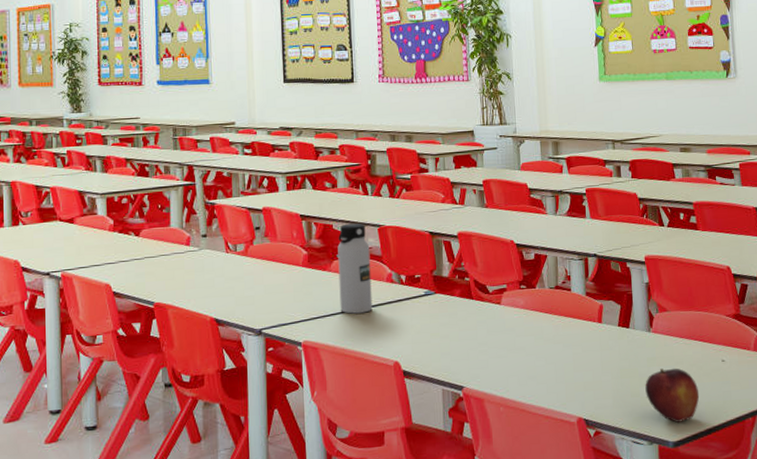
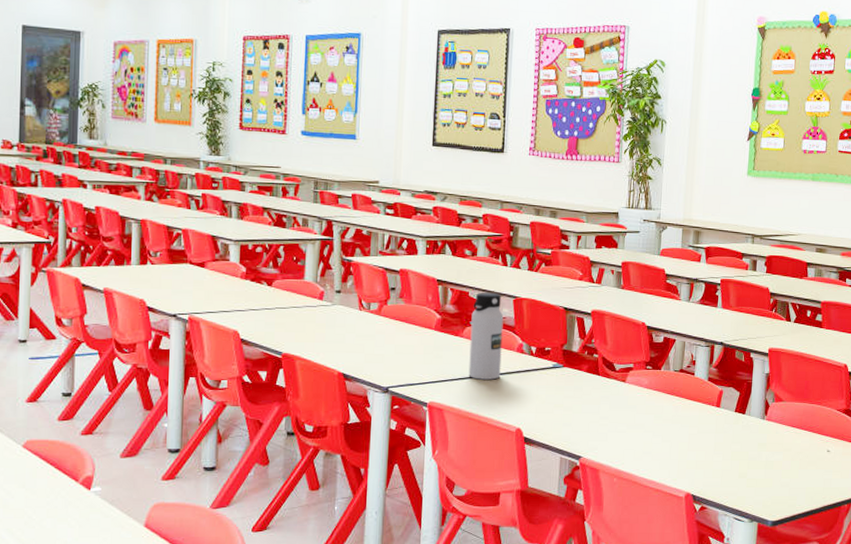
fruit: present [645,368,700,423] -> none [752,454,803,504]

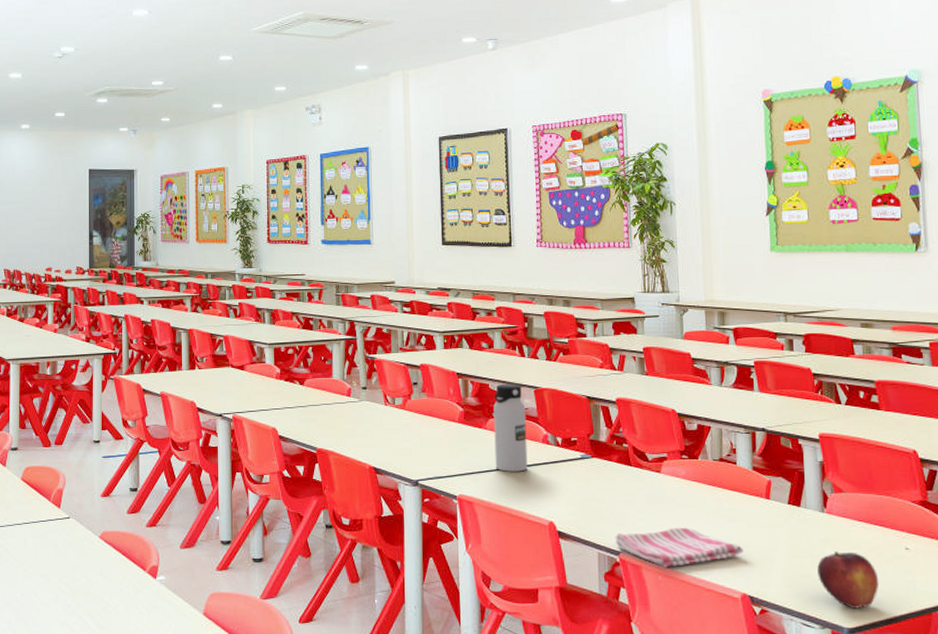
dish towel: none [577,433,692,470] -> present [615,527,743,568]
fruit: none [752,454,803,504] -> present [817,551,879,609]

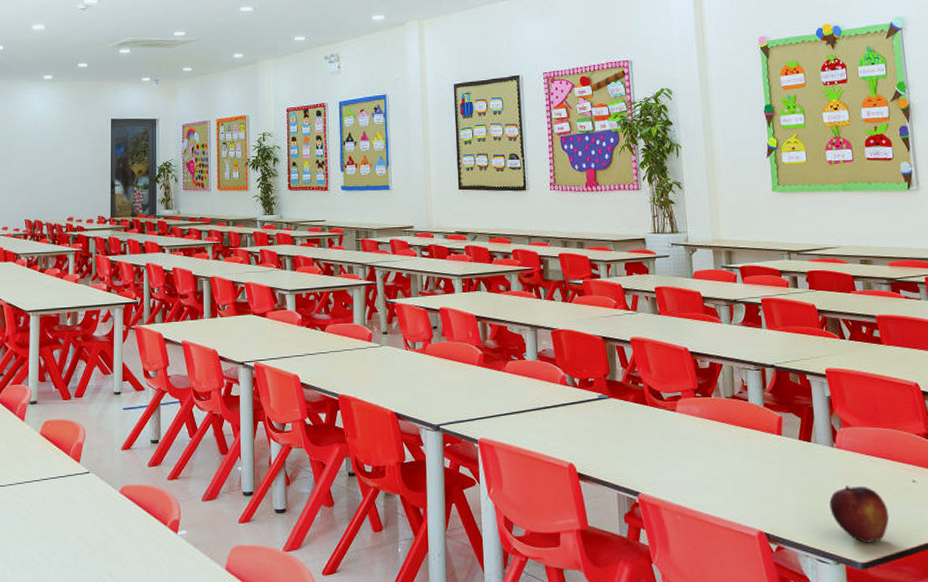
water bottle: present [493,383,528,472] -> none [512,325,547,414]
dish towel: present [615,527,743,568] -> none [633,465,758,507]

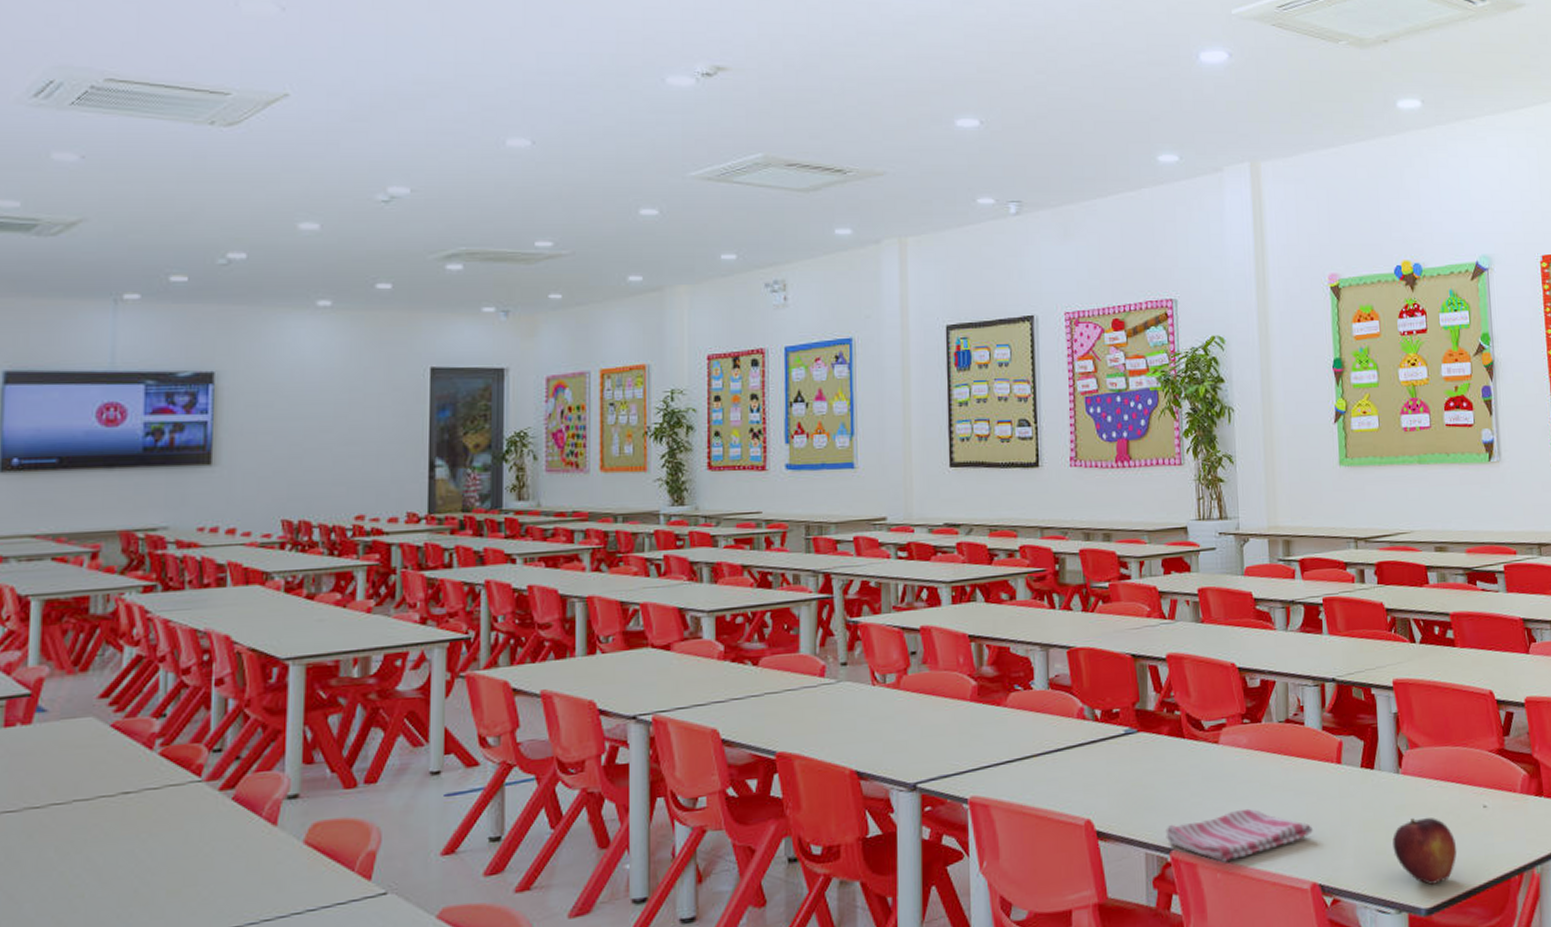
dish towel: none [633,465,758,507] -> present [1165,808,1313,862]

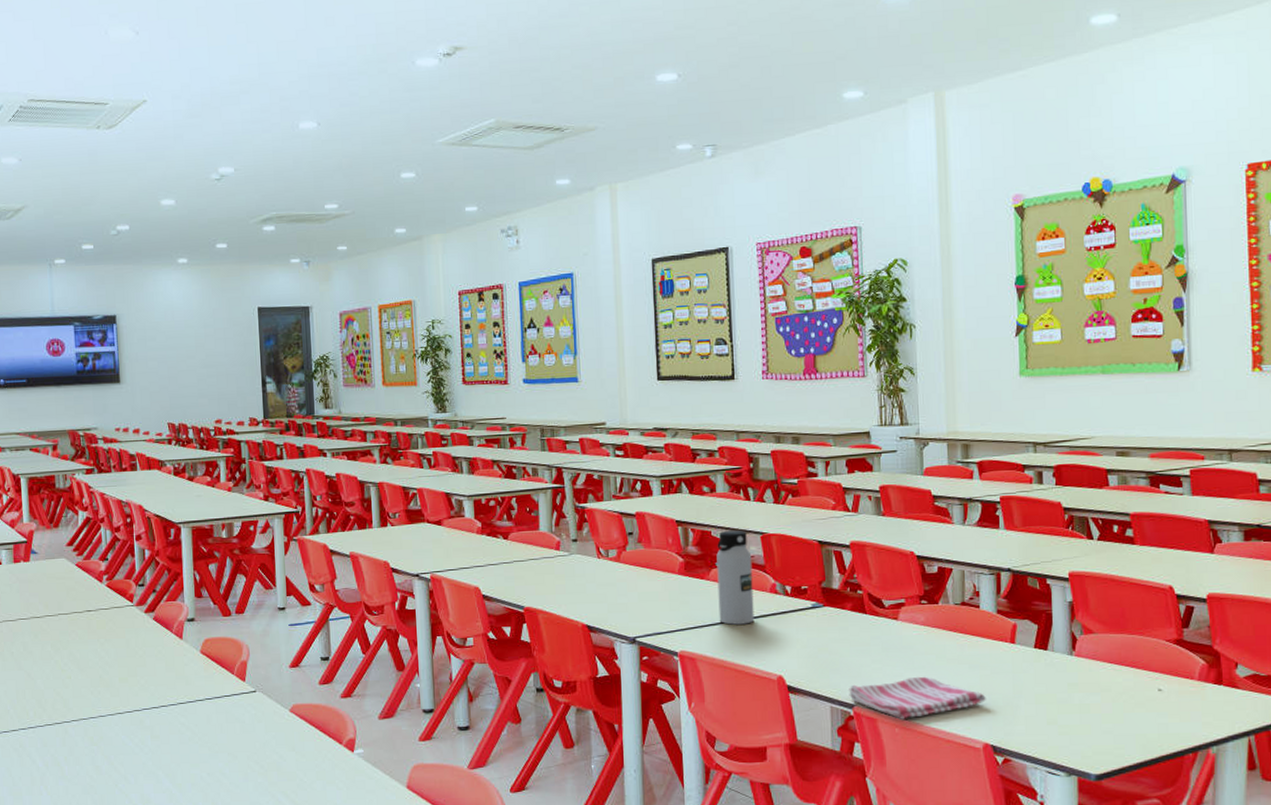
water bottle: none [1015,644,1059,761] -> present [716,529,755,625]
fruit: present [1392,817,1457,885] -> none [1064,695,1130,754]

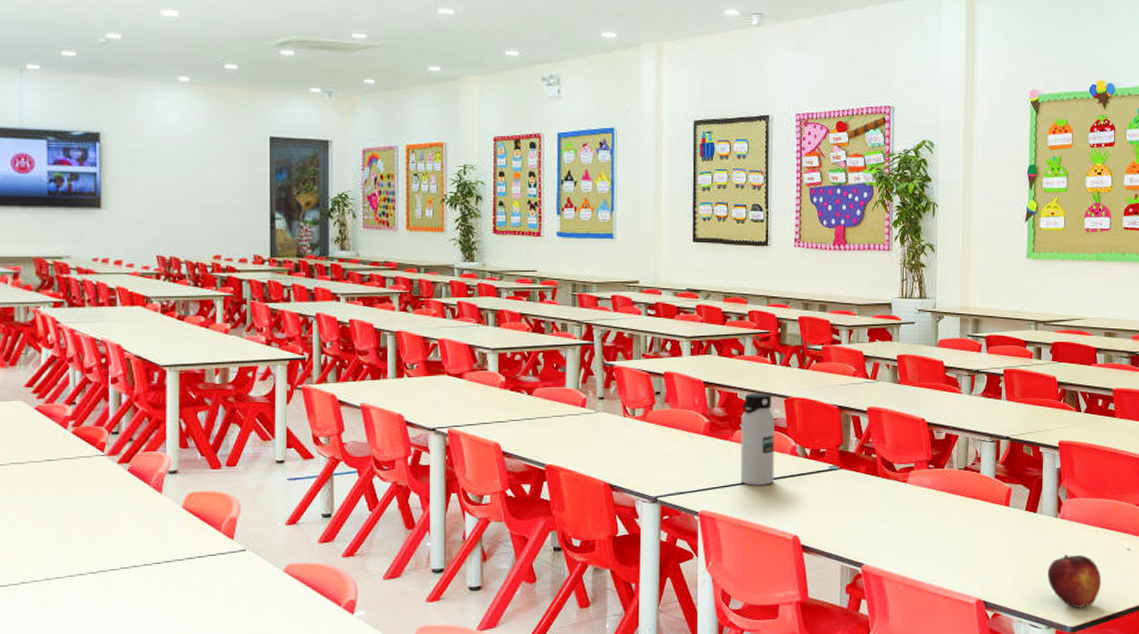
dish towel: present [849,676,986,719] -> none [858,536,981,577]
fruit: none [1064,695,1130,754] -> present [1048,554,1102,608]

